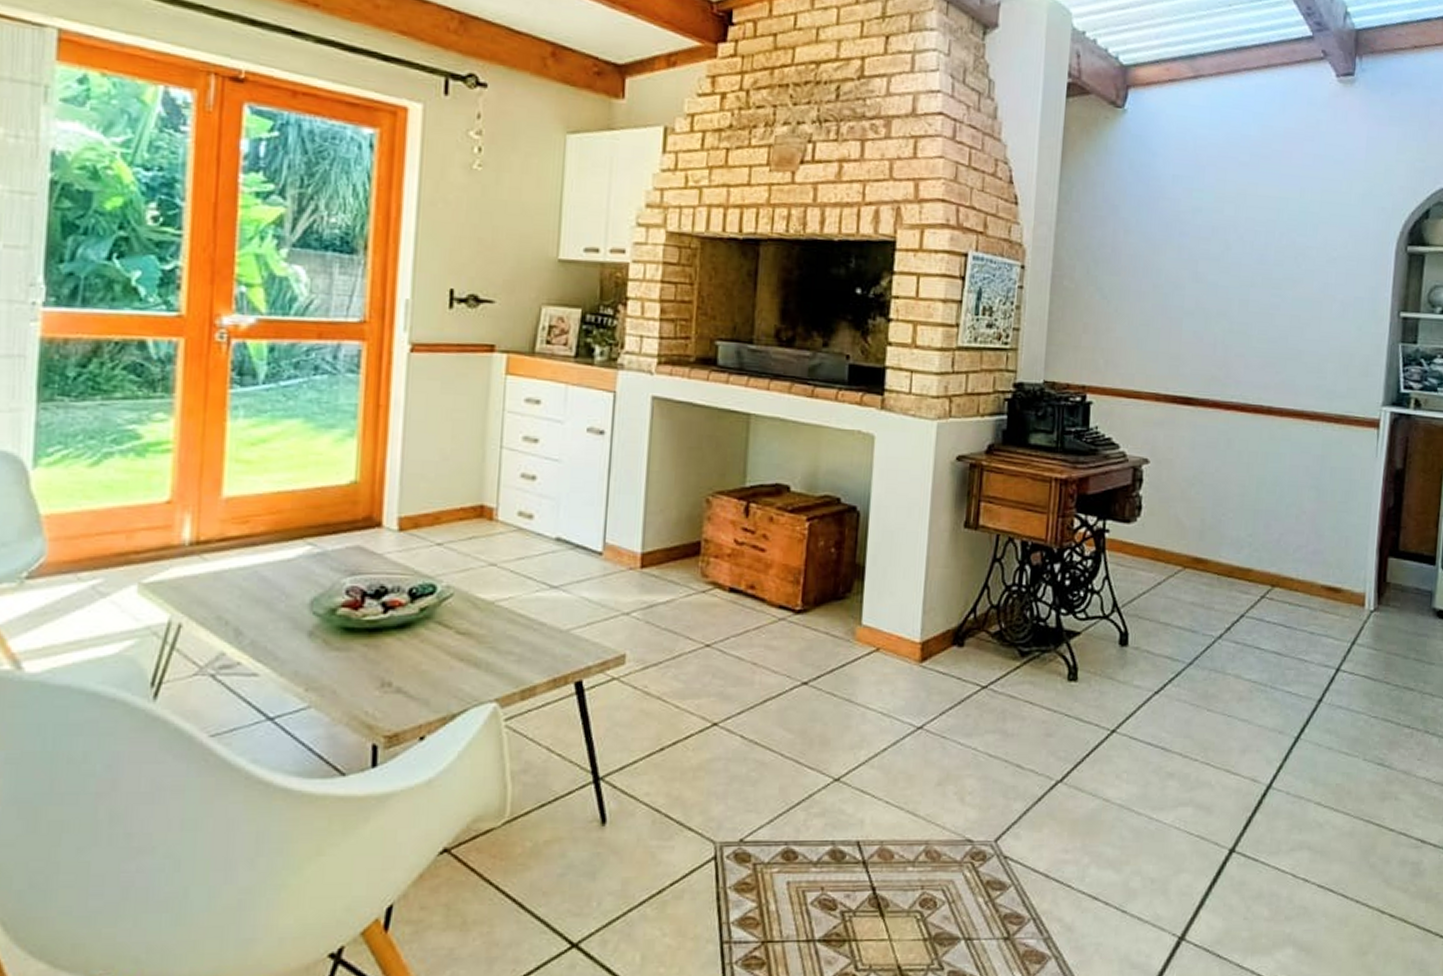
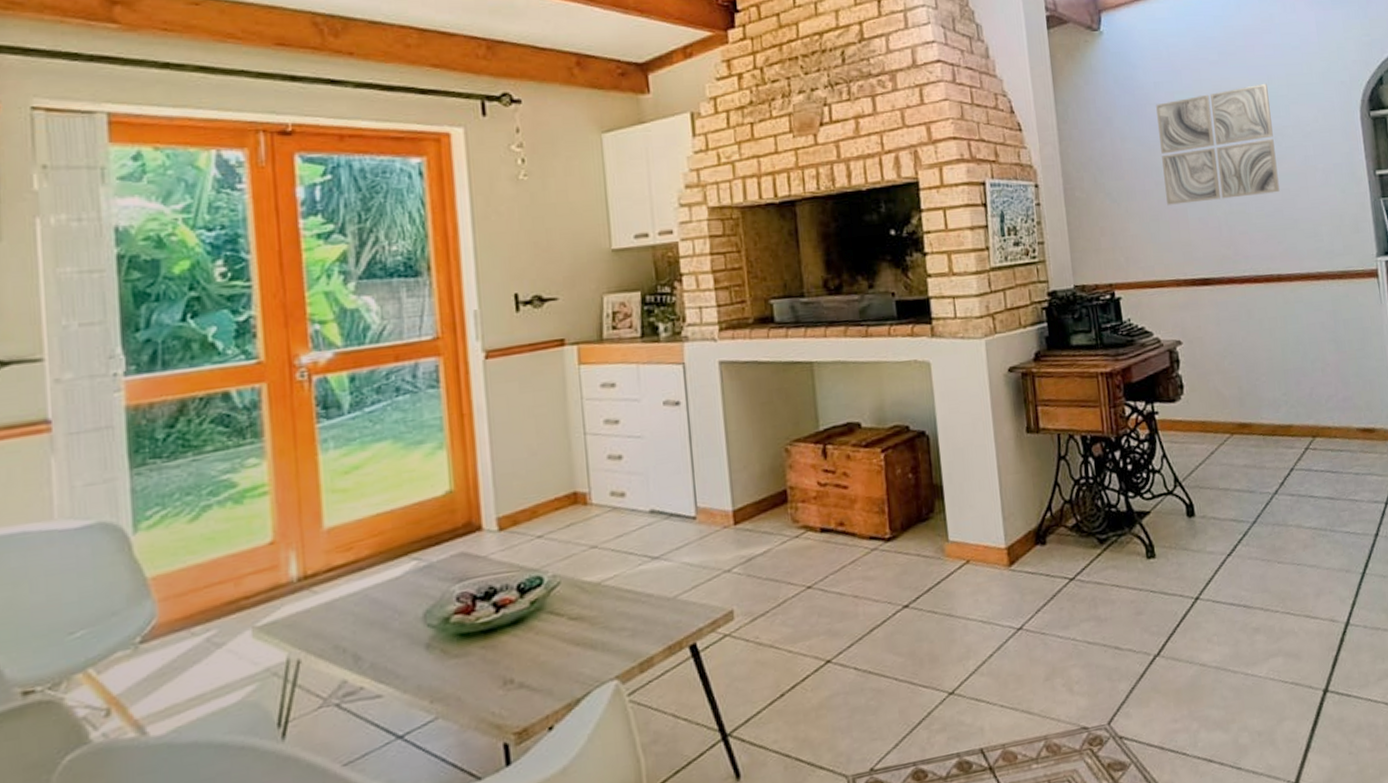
wall art: none [1162,195,1298,318] -> present [1156,83,1280,205]

